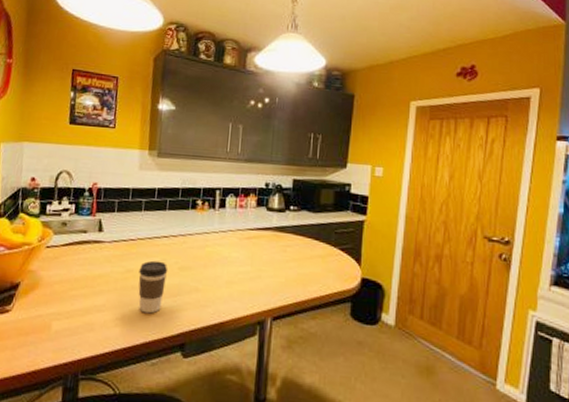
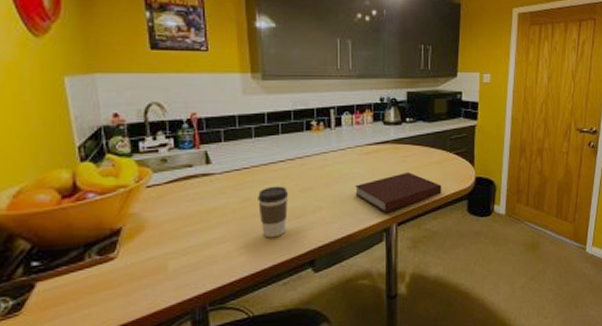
notebook: none [232,263,323,304] -> present [355,172,442,213]

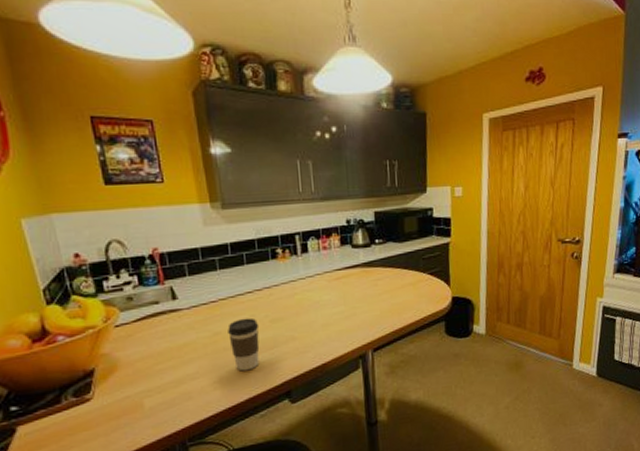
notebook: present [355,172,442,213] -> none [326,296,417,339]

